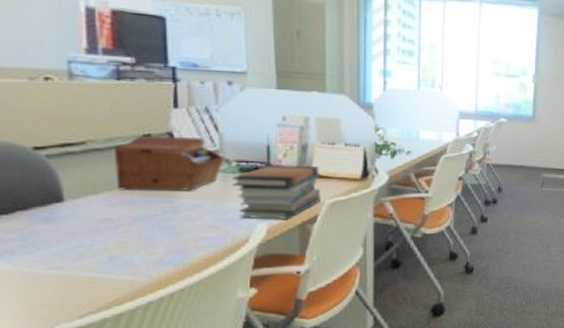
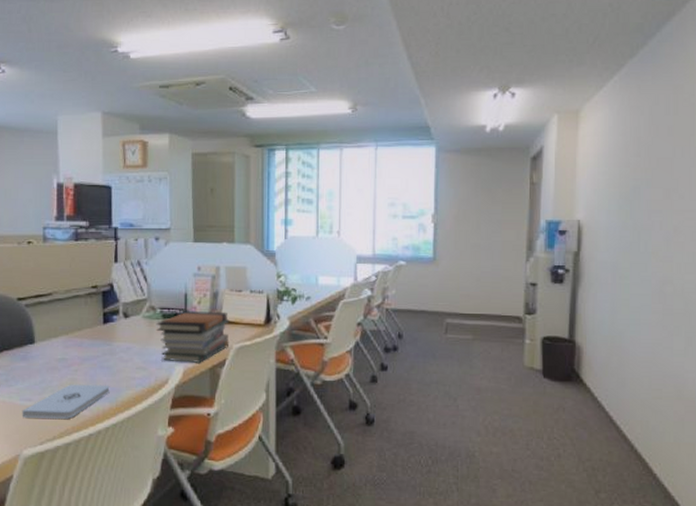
notepad: none [49,247,174,289] -> present [22,384,110,419]
sewing box: present [113,135,225,191] -> none [70,286,151,335]

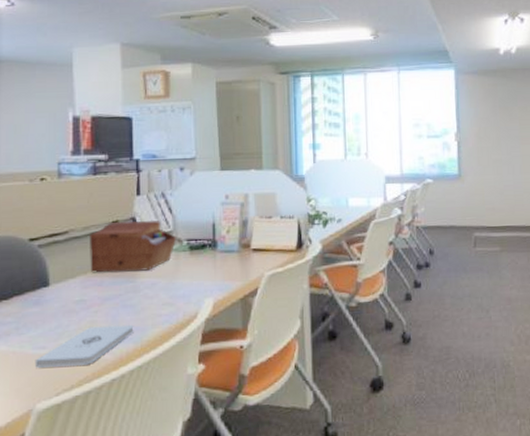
sewing box: none [70,286,151,335] -> present [89,221,177,273]
book stack: present [156,311,230,363] -> none [183,239,261,295]

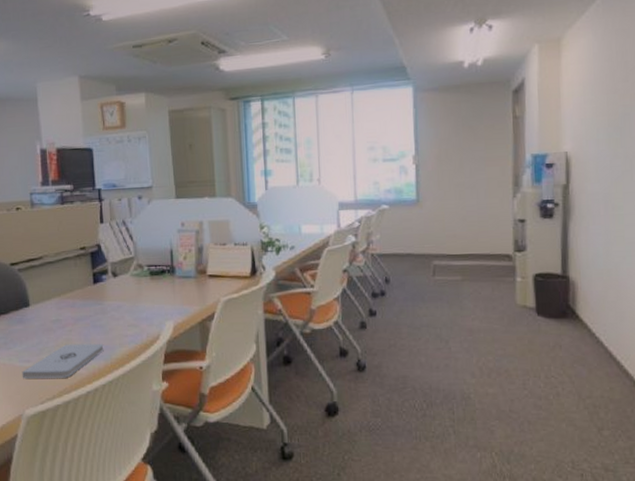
sewing box: present [89,221,177,273] -> none [61,247,138,296]

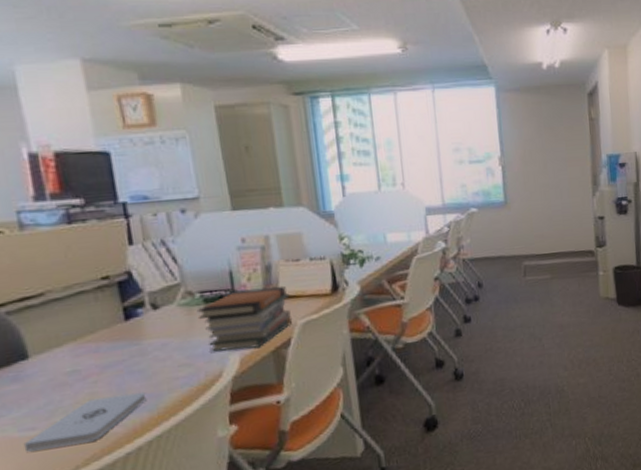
book stack: none [144,266,217,318] -> present [196,285,293,352]

